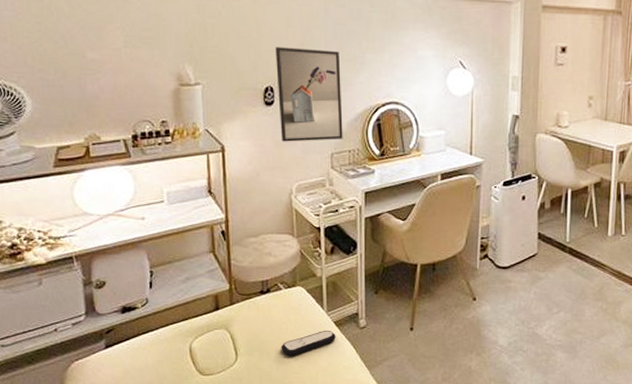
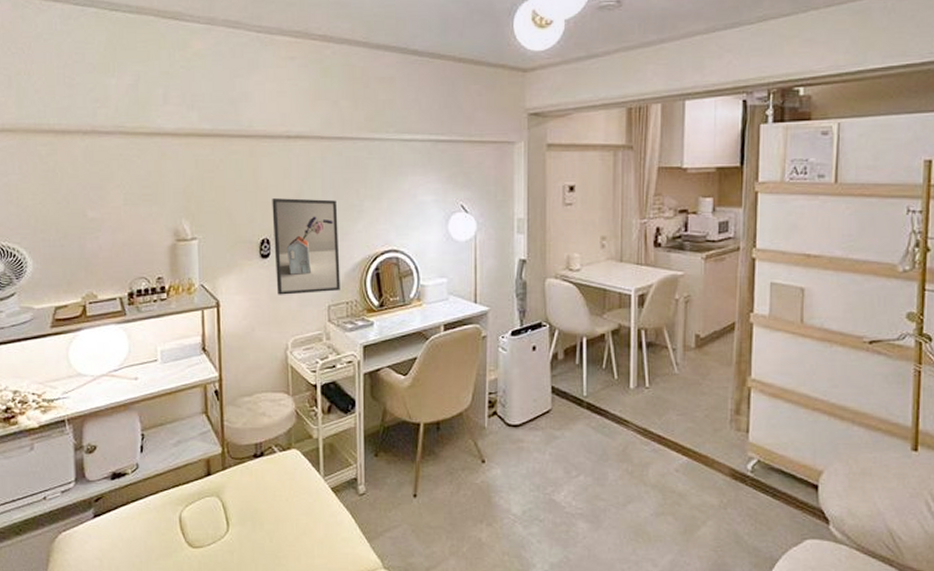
remote control: present [281,331,336,356] -> none [274,498,333,526]

